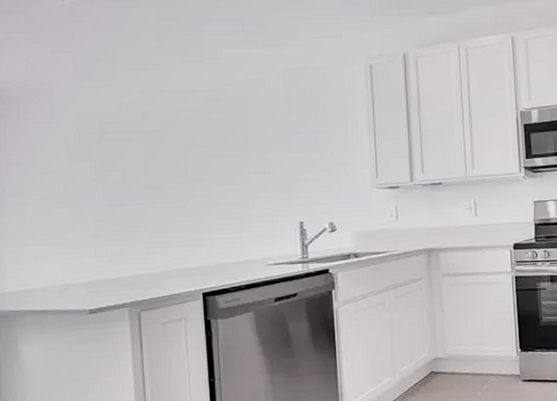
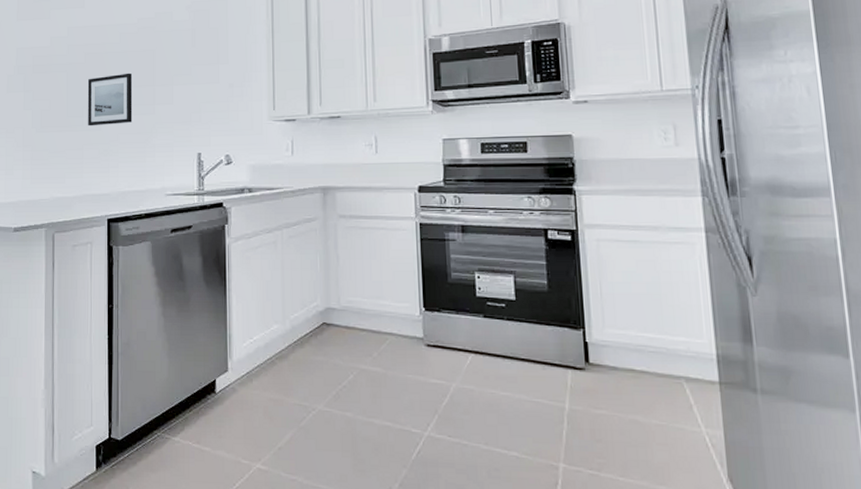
wall art: none [170,141,225,198] -> present [88,73,133,126]

